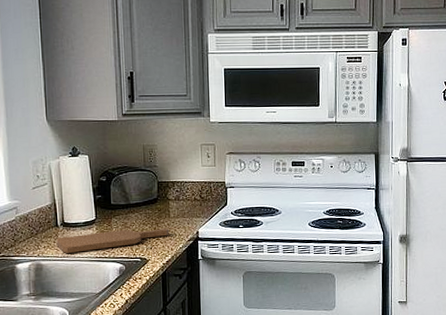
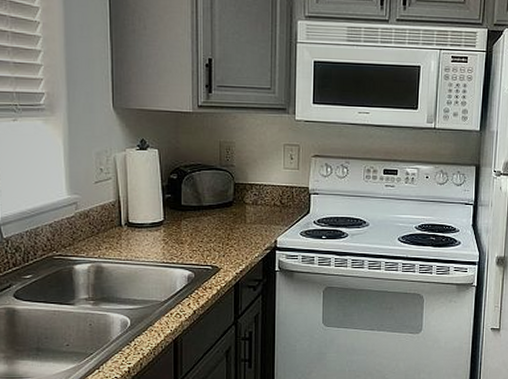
cutting board: present [56,228,169,254] -> none [119,234,245,257]

